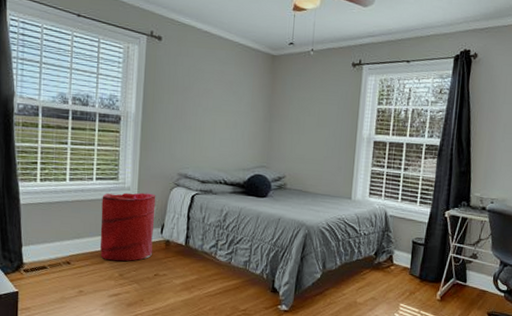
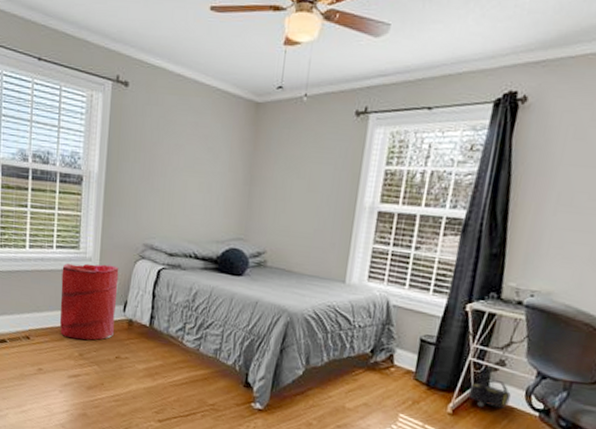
backpack: none [451,258,483,293] -> present [468,365,511,409]

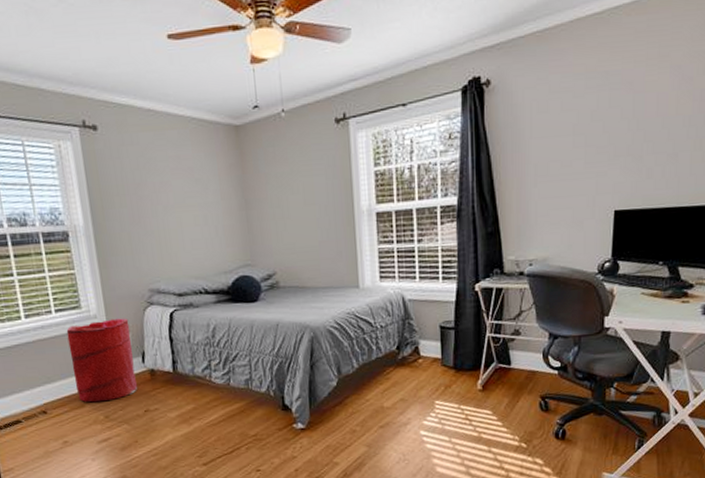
backpack: present [468,365,511,409] -> none [493,337,530,377]

